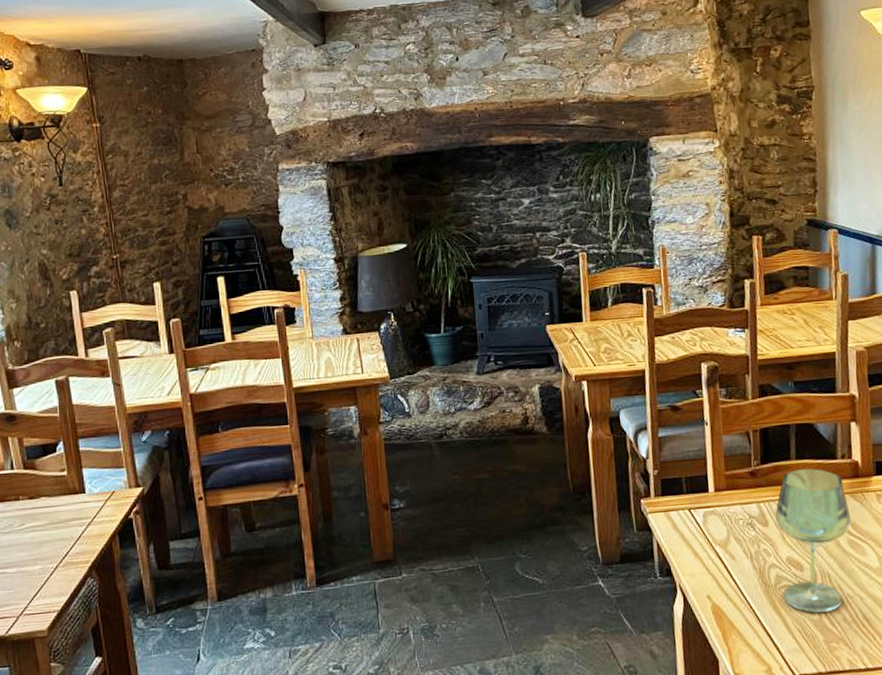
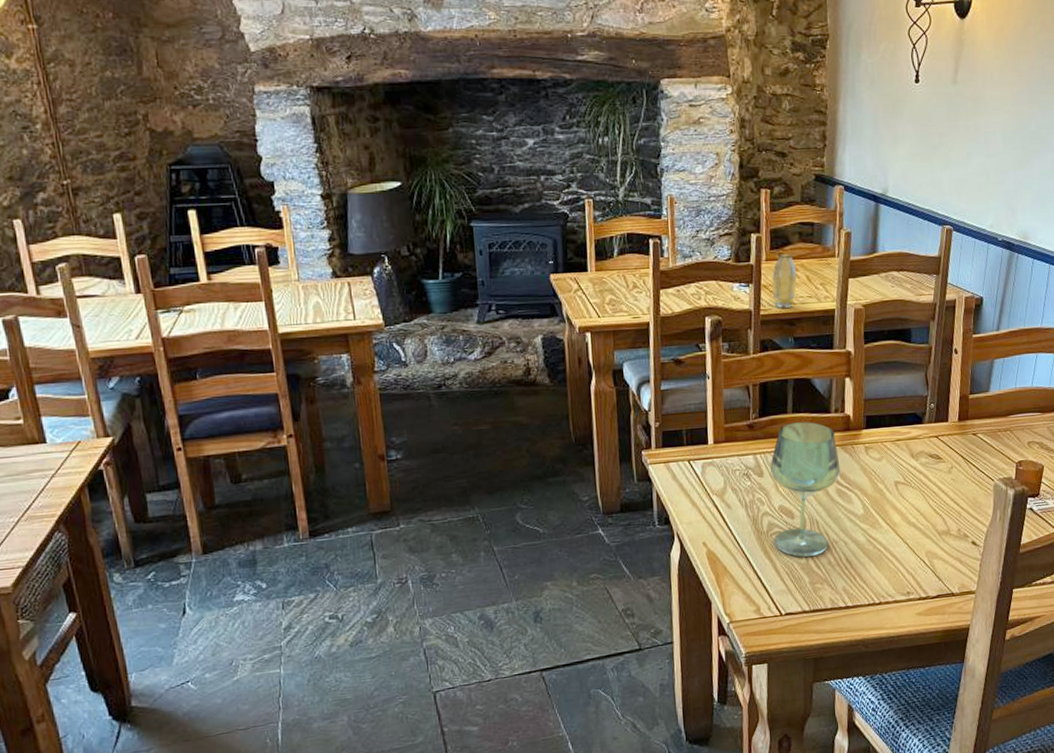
vase: none [768,298,794,352] -> present [772,254,797,308]

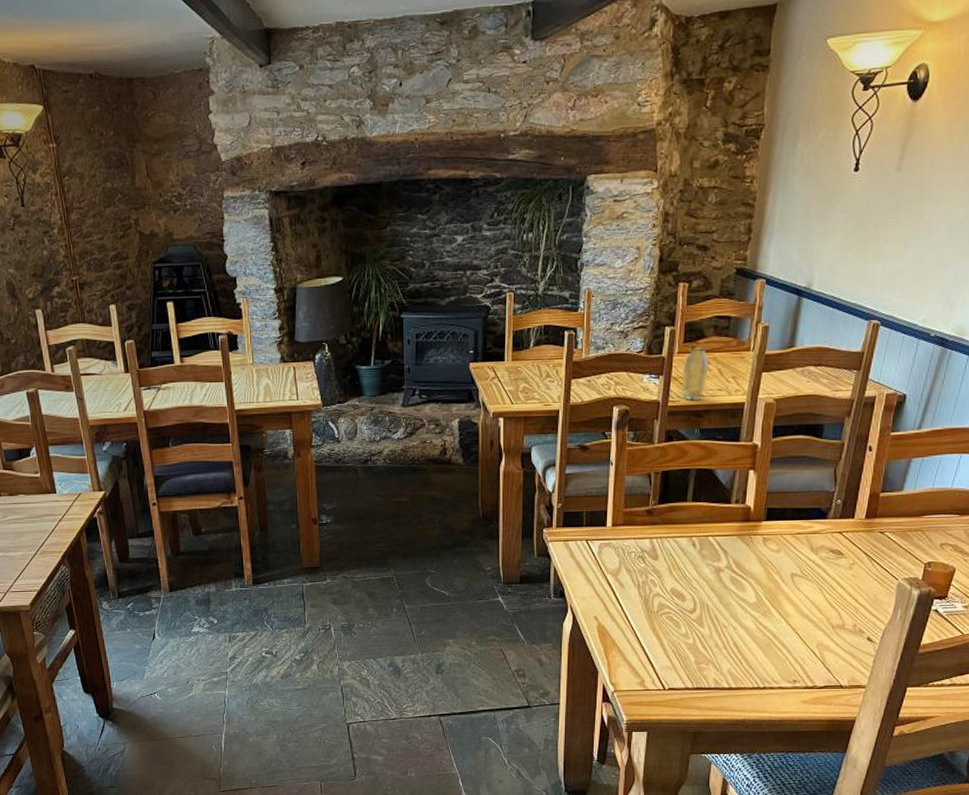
wine glass: present [769,422,841,557] -> none [663,511,736,638]

